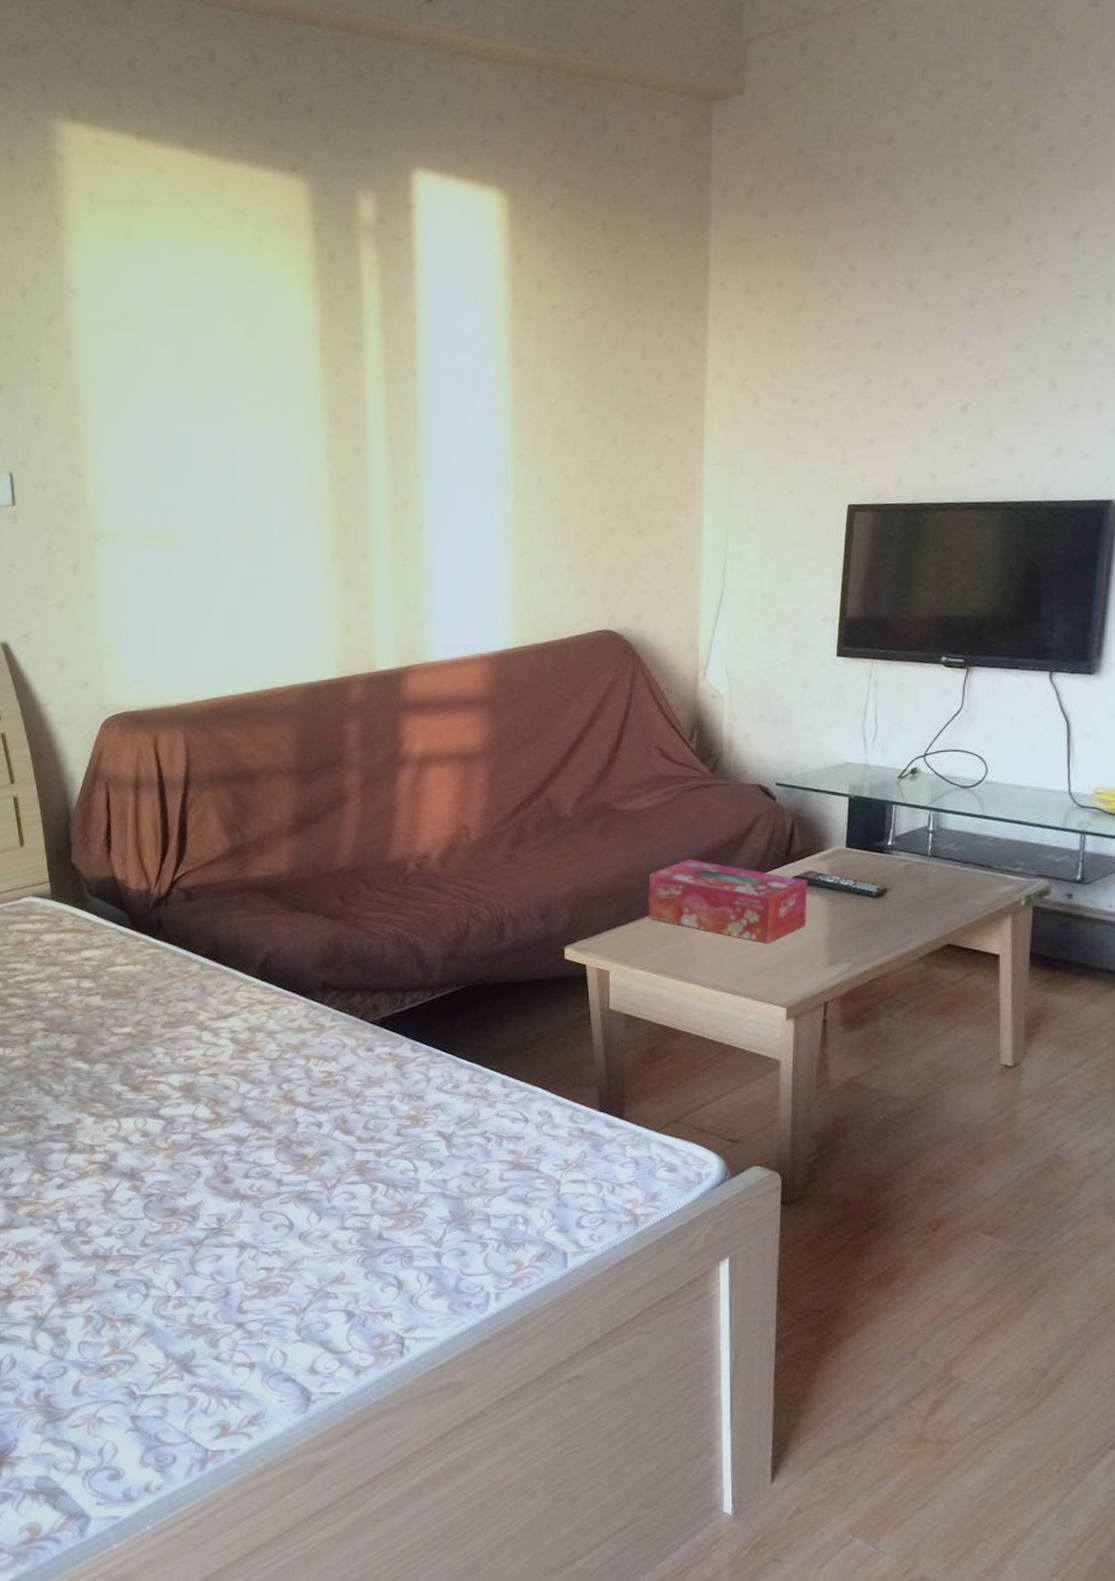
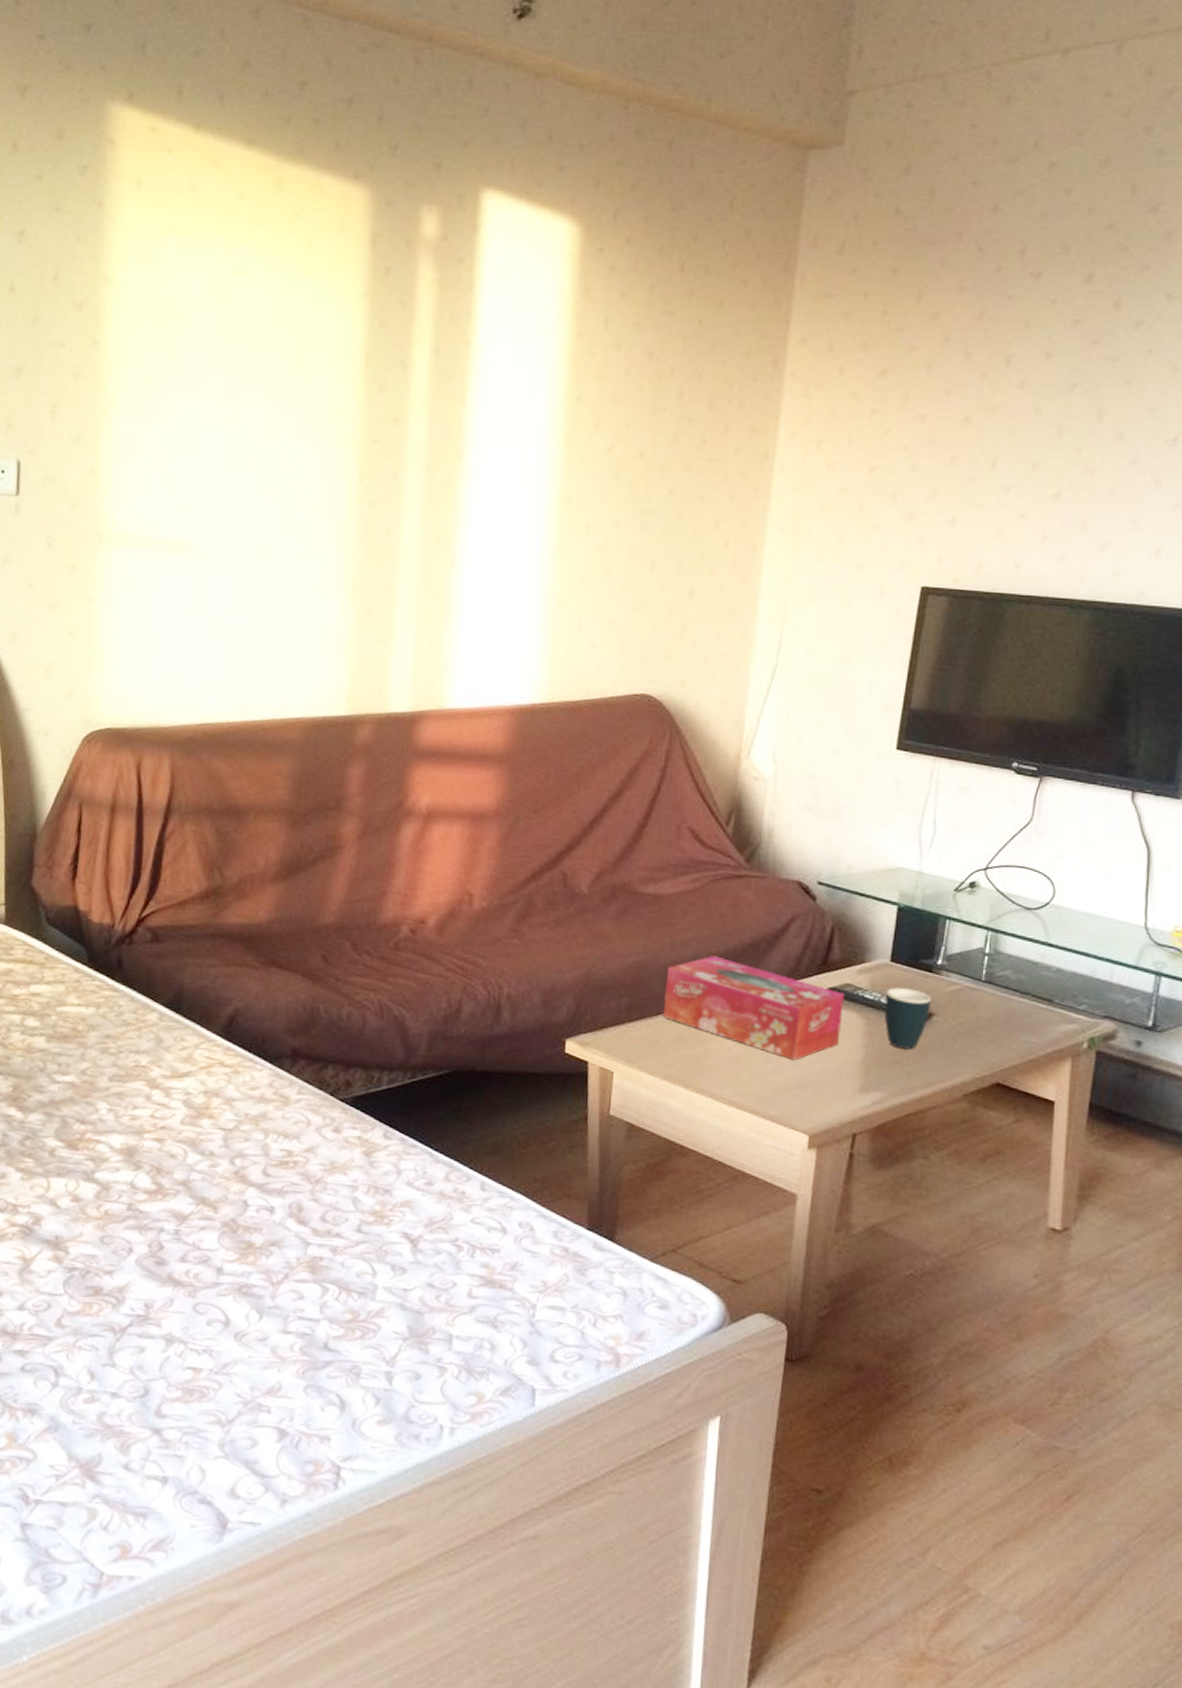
mug: none [844,870,885,923] -> present [884,987,932,1050]

